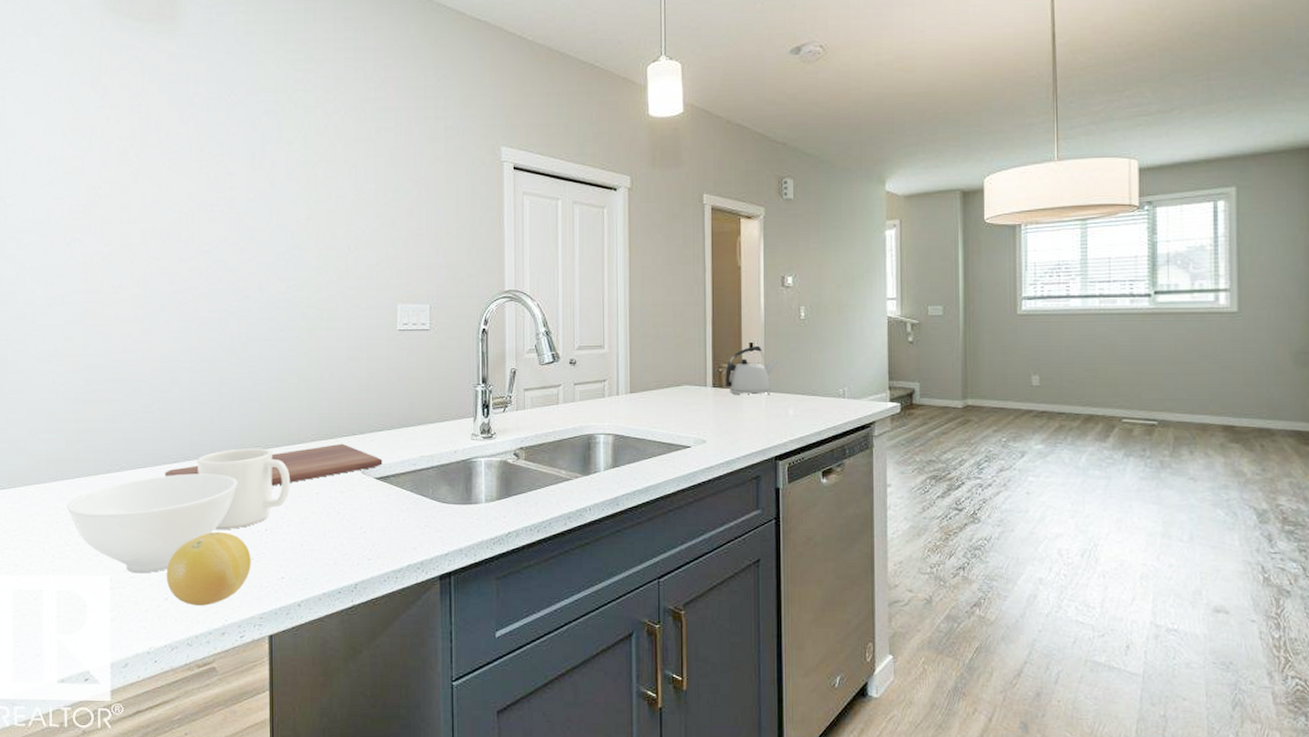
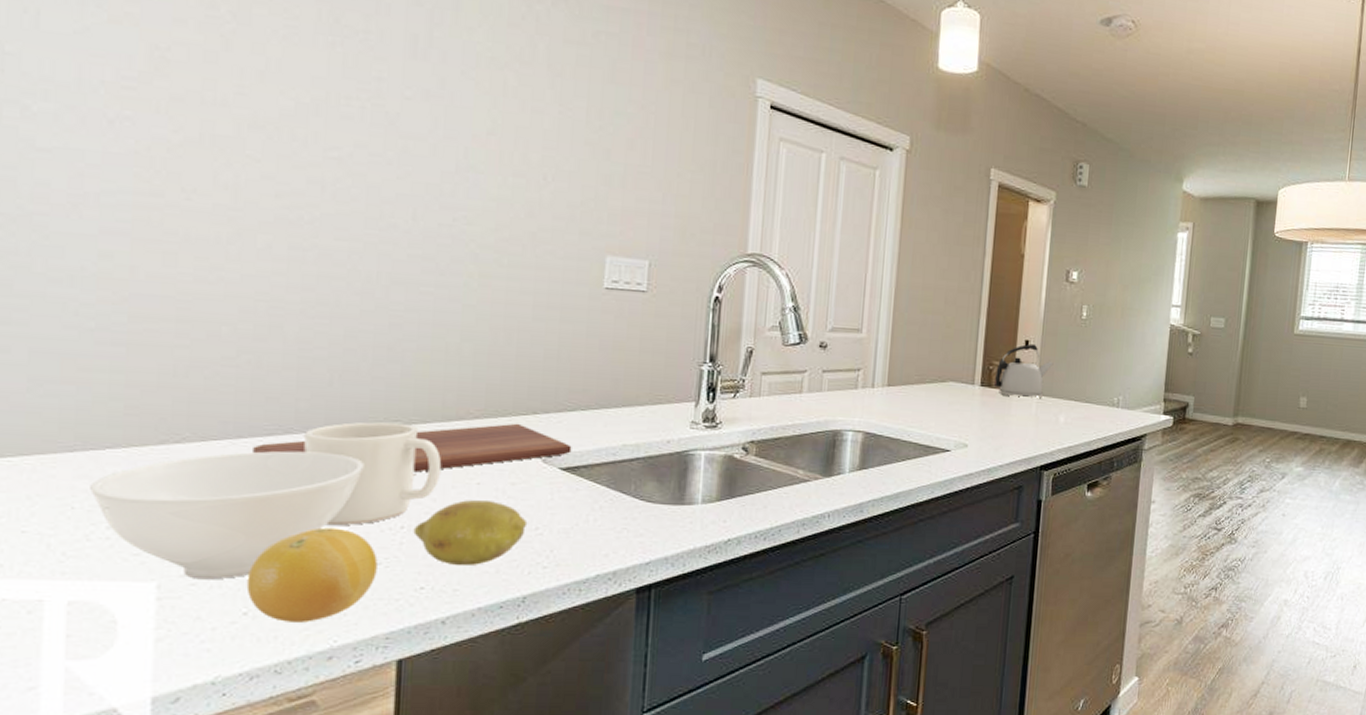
fruit: none [274,507,355,559] -> present [413,500,528,565]

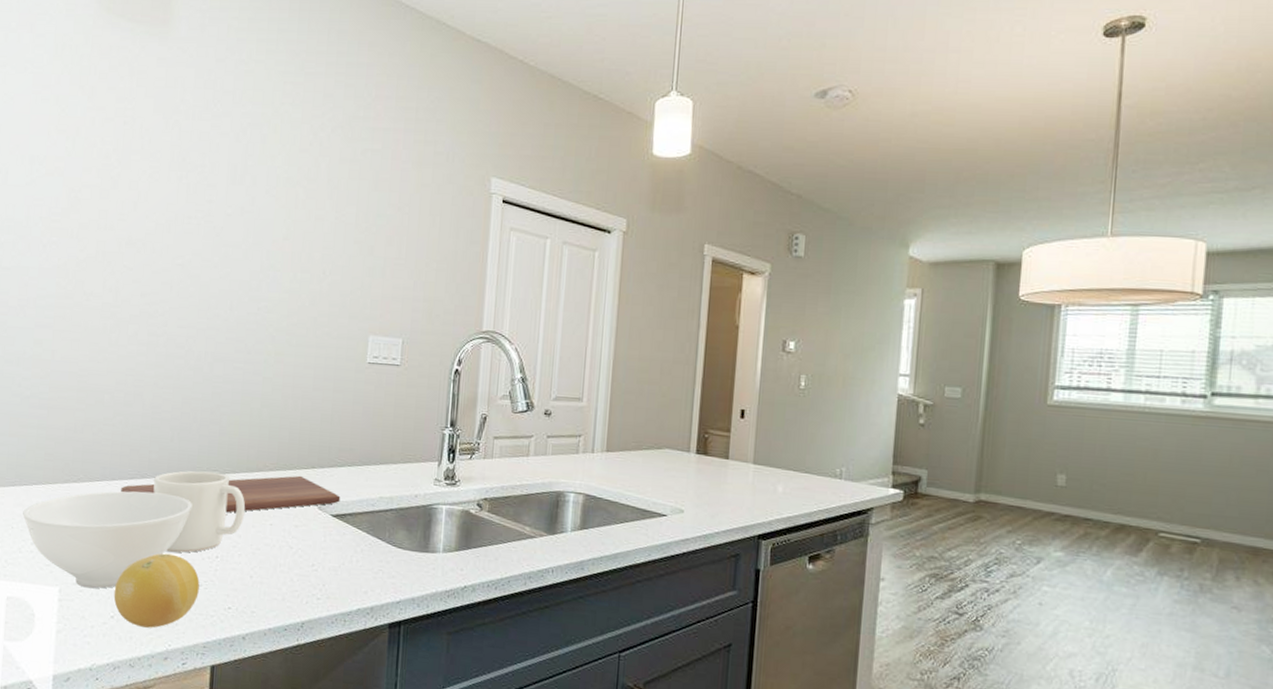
fruit: present [413,500,528,565] -> none [224,537,307,593]
kettle: present [993,343,1054,398] -> none [709,413,771,467]

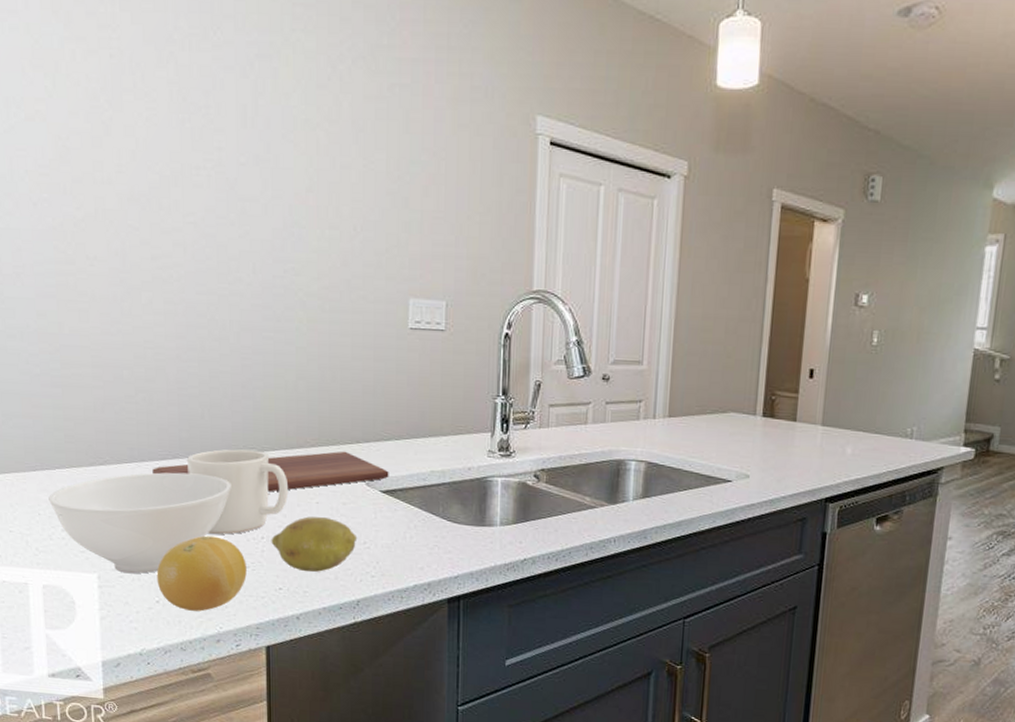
fruit: none [224,537,307,593] -> present [271,516,358,572]

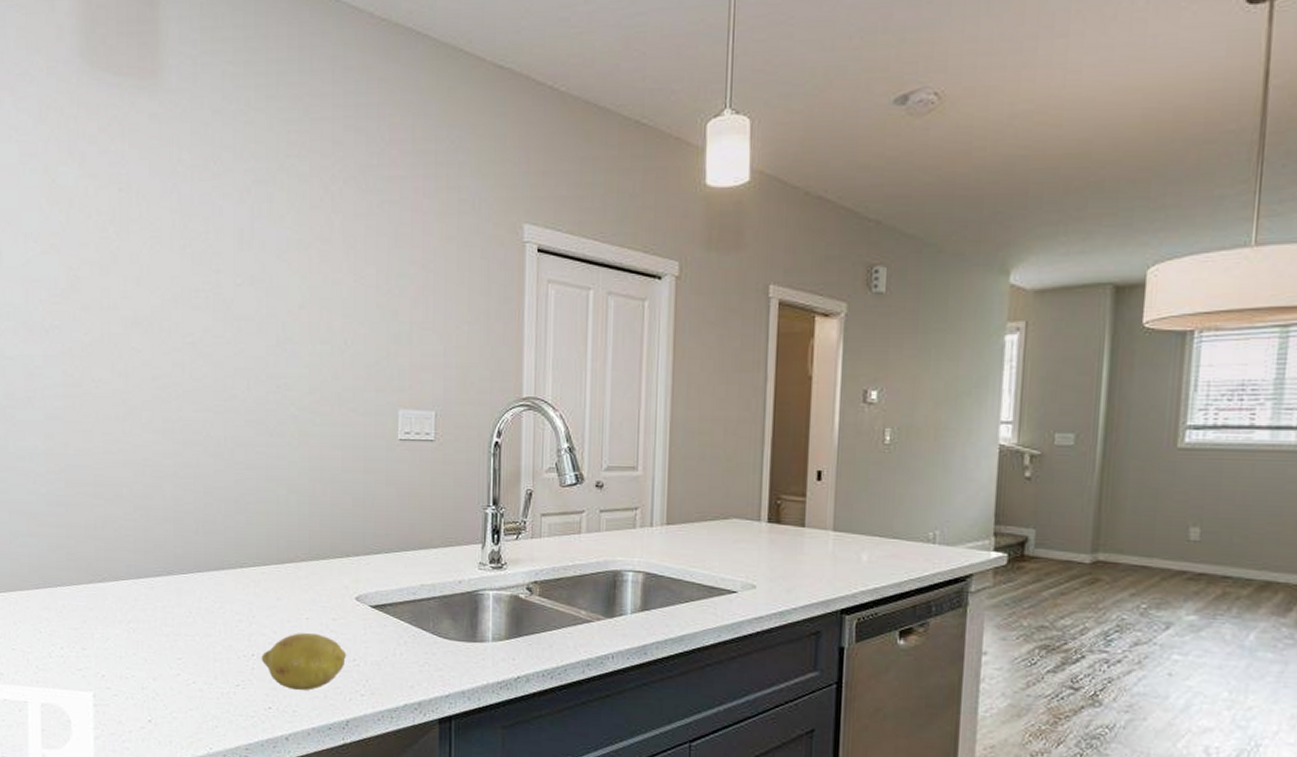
bowl: present [48,472,232,574] -> none [50,589,224,692]
cutting board: present [152,451,389,492] -> none [148,565,379,608]
fruit: present [156,535,247,612] -> none [149,653,237,731]
mug: present [187,449,289,535] -> none [181,564,279,652]

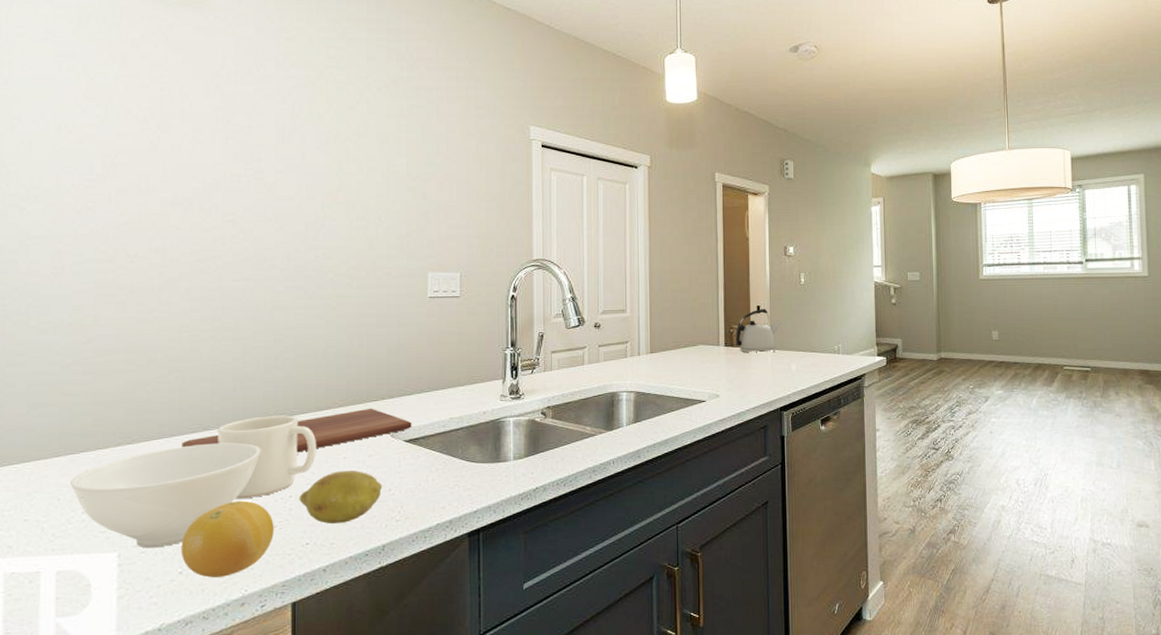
bowl: none [50,589,224,692] -> present [70,442,261,548]
cutting board: none [148,565,379,608] -> present [182,408,412,453]
fruit: none [149,653,237,731] -> present [181,500,274,578]
mug: none [181,564,279,652] -> present [218,415,317,498]
kettle: none [782,474,852,534] -> present [735,308,782,353]

